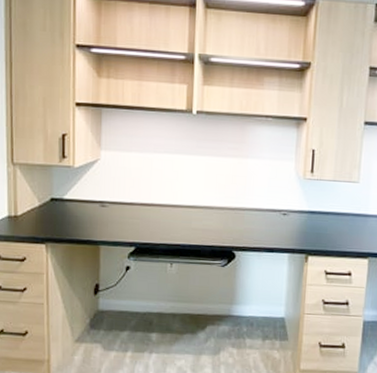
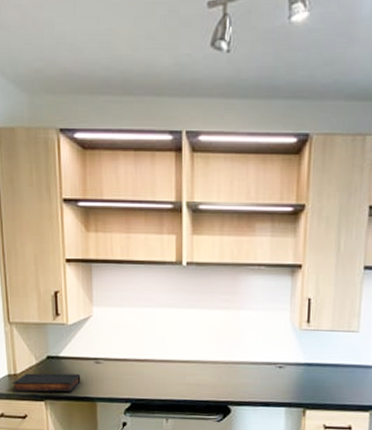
book: none [12,215,85,235] -> present [12,373,81,392]

